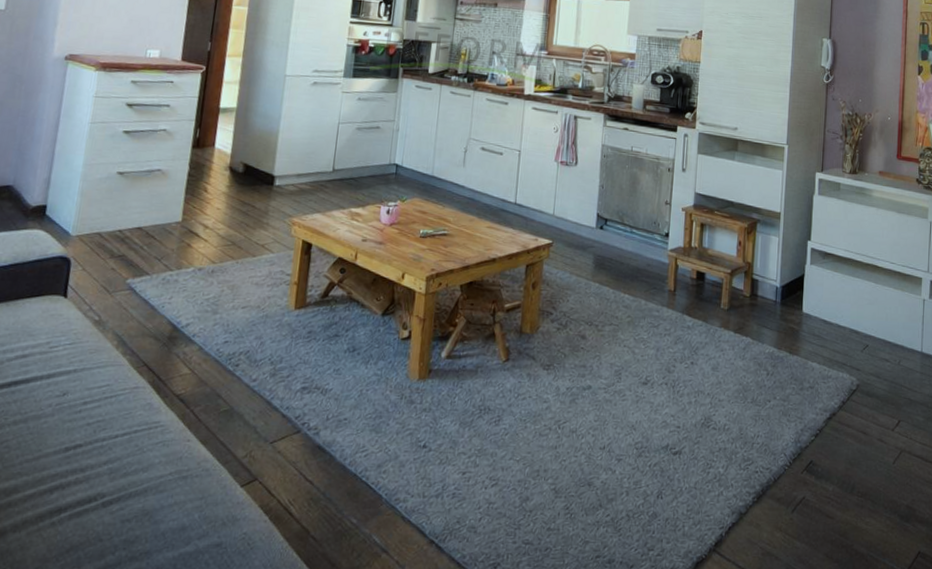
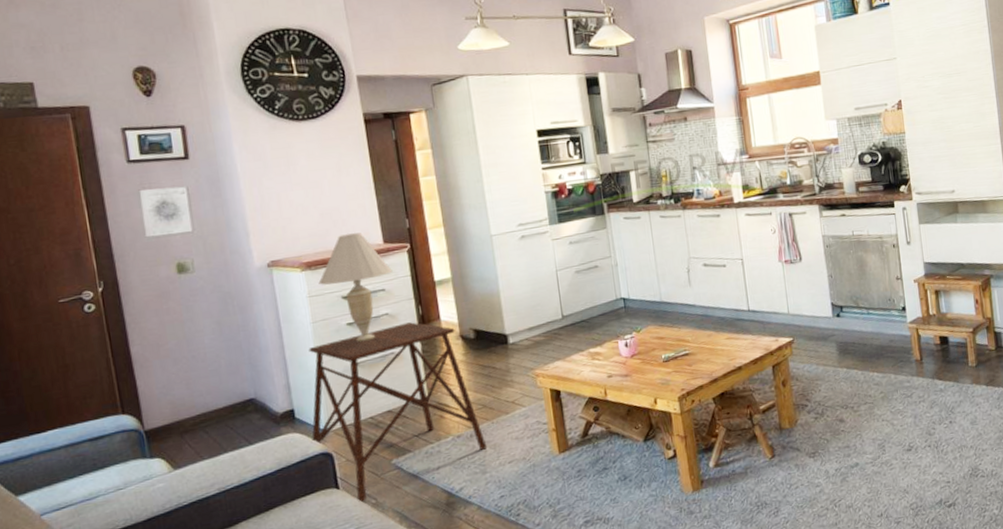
side table: none [55,142,226,316] -> present [308,322,488,502]
table lamp: none [108,44,182,152] -> present [318,232,393,342]

